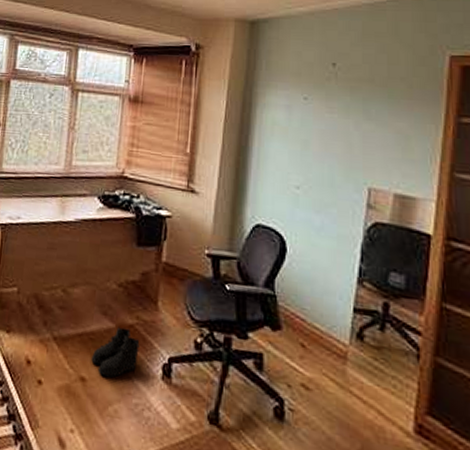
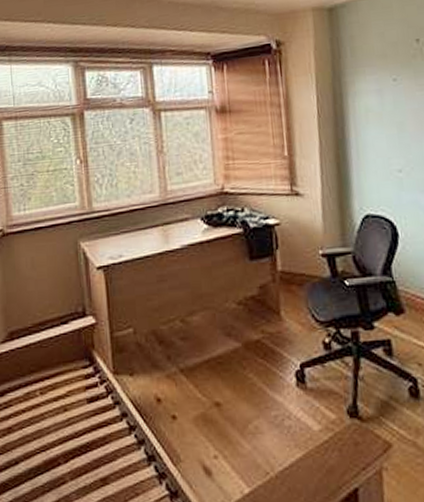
boots: present [91,327,140,379] -> none [222,344,270,397]

